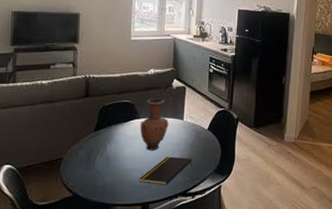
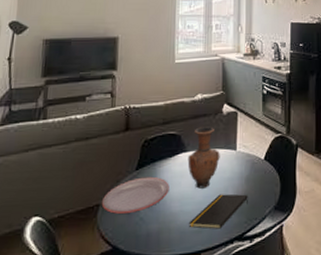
plate: none [64,138,123,167] -> present [101,176,169,214]

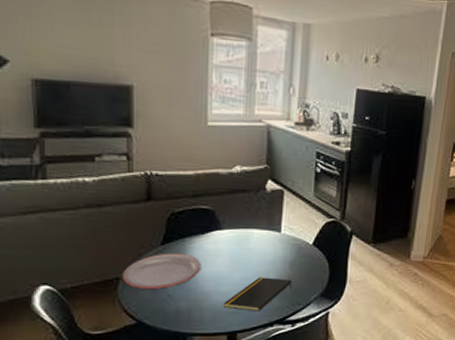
vase: present [187,126,220,189] -> none [223,203,262,270]

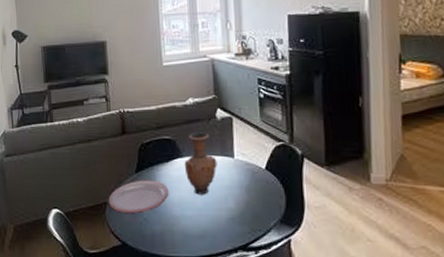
vase: none [223,203,262,270] -> present [184,132,217,195]
notepad: present [223,277,292,311] -> none [190,202,250,237]

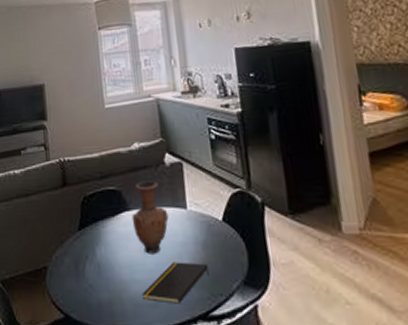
plate: present [108,180,169,213] -> none [48,238,116,278]
notepad: none [190,202,250,237] -> present [142,262,209,304]

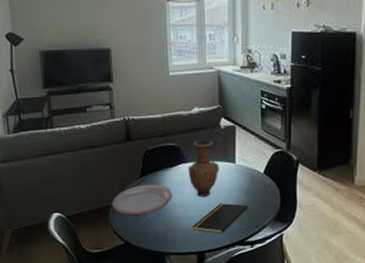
plate: none [48,238,116,278] -> present [111,184,172,215]

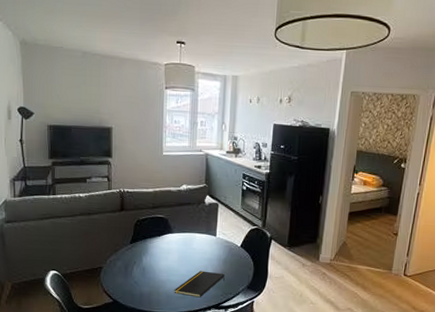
plate: present [111,184,172,215] -> none [103,250,158,277]
vase: present [188,140,219,197] -> none [173,213,202,265]

